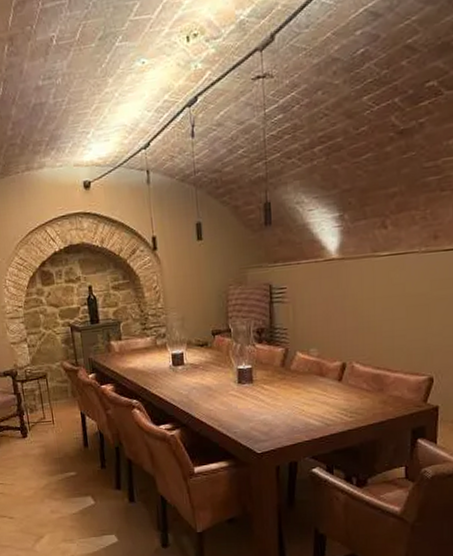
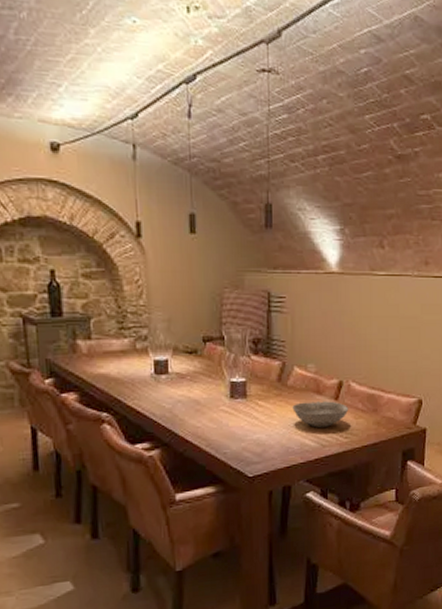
bowl: none [296,382,353,408] -> present [292,401,349,428]

